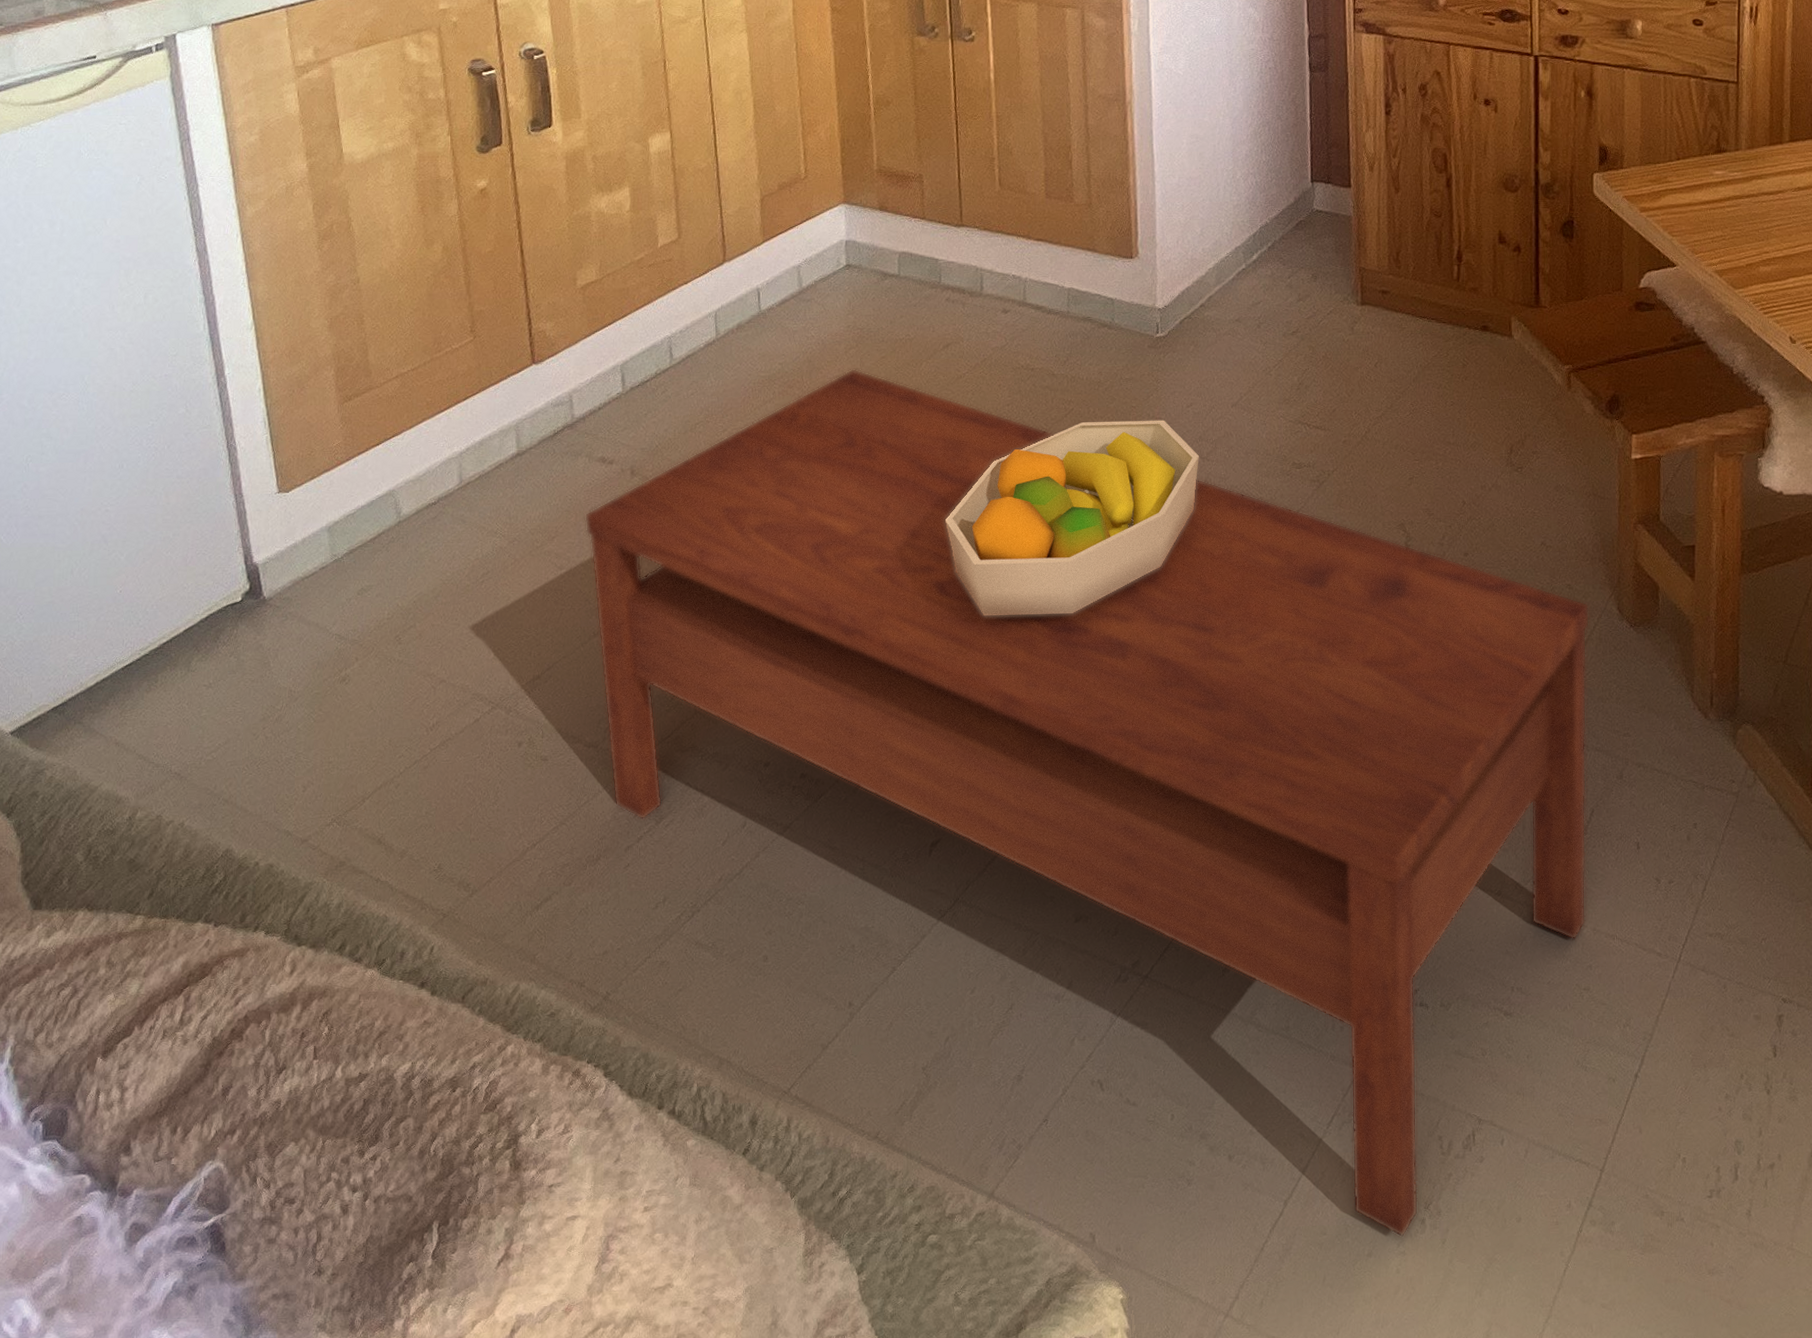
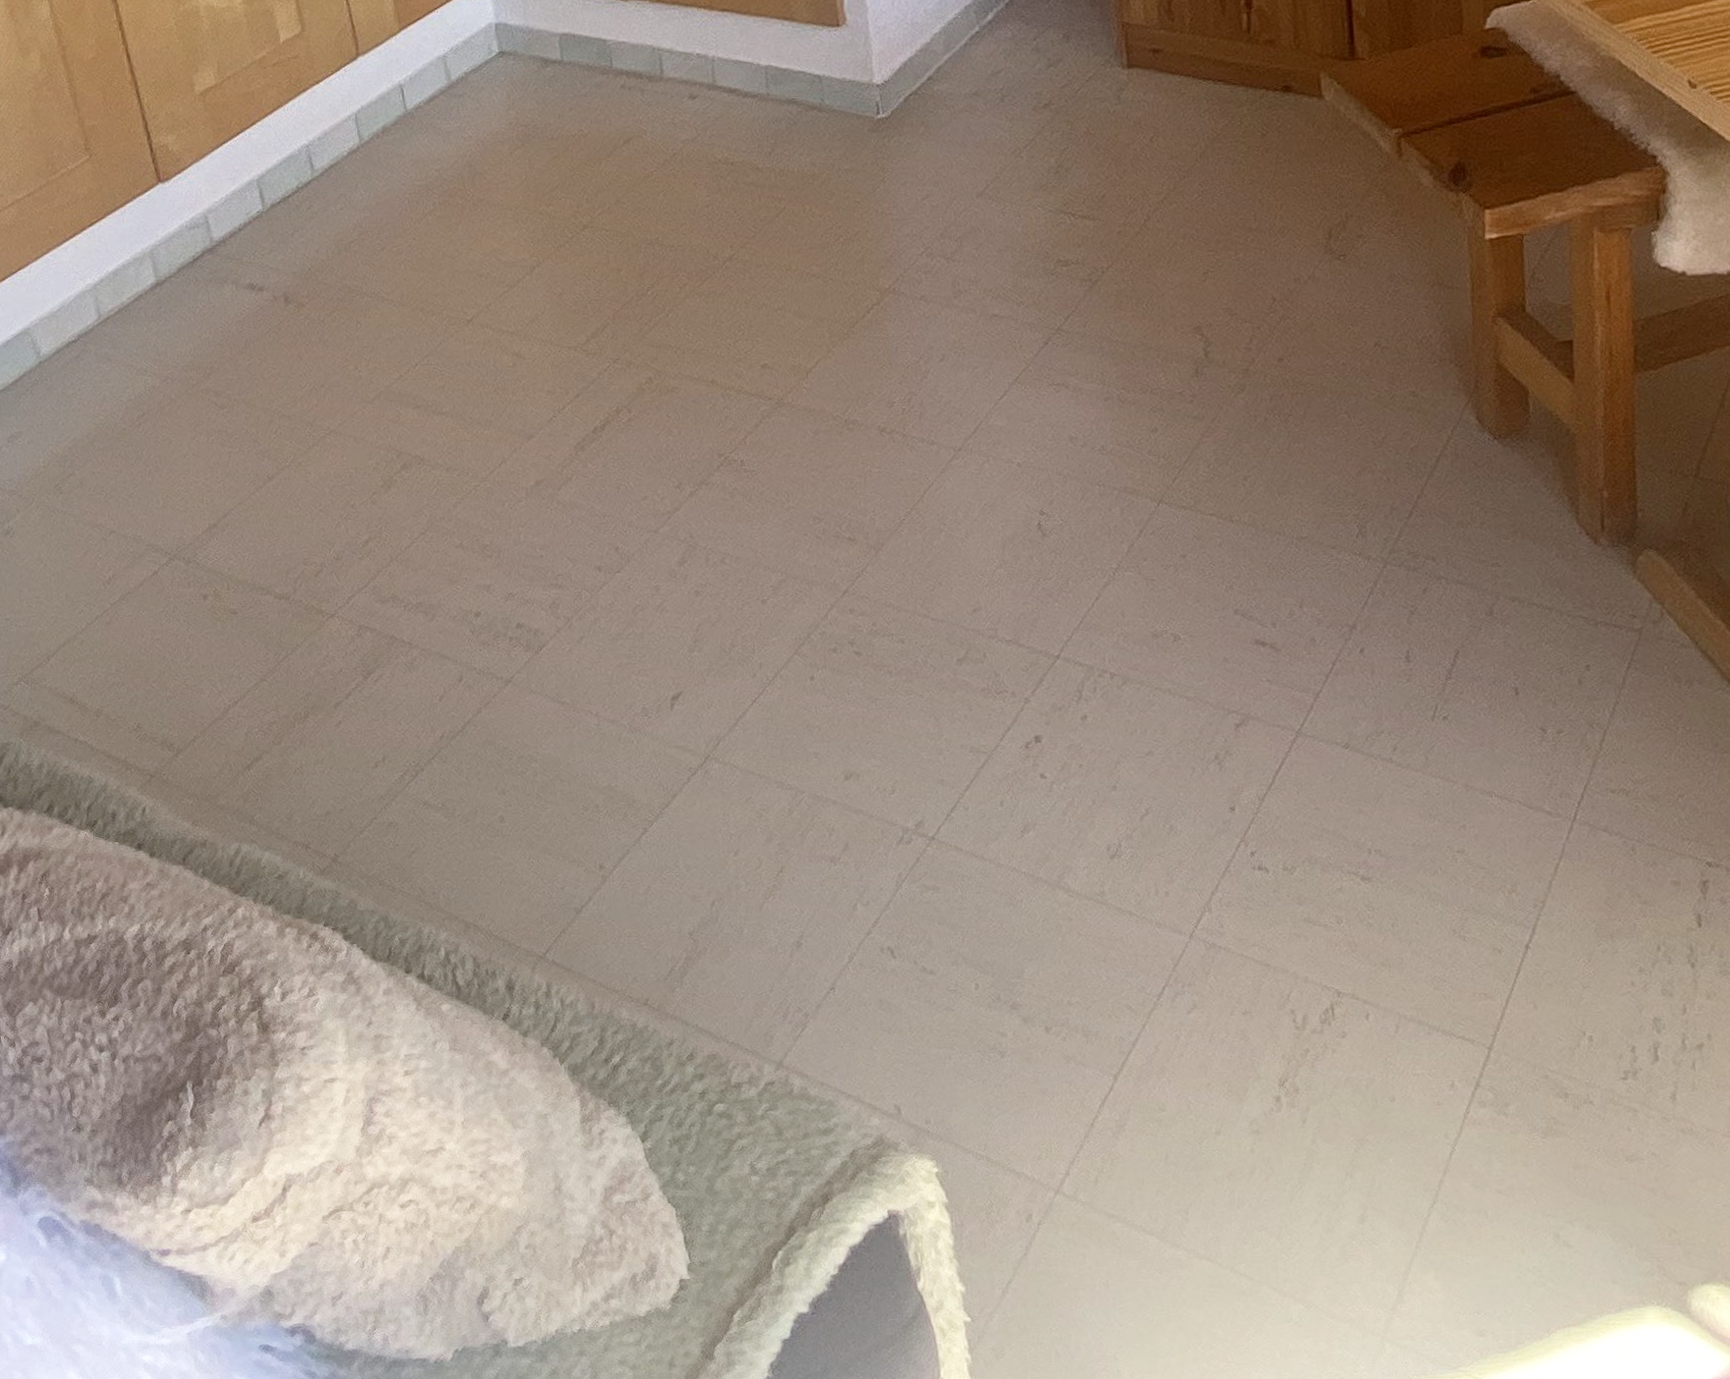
coffee table: present [584,368,1590,1238] -> none [239,171,1456,1116]
fruit bowl: present [944,420,1199,617] -> none [647,215,943,448]

